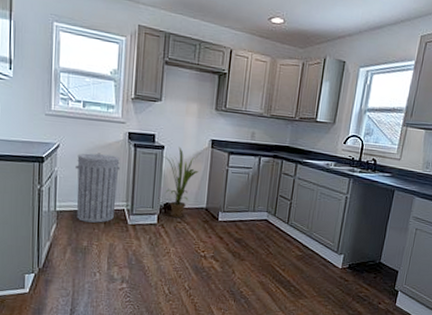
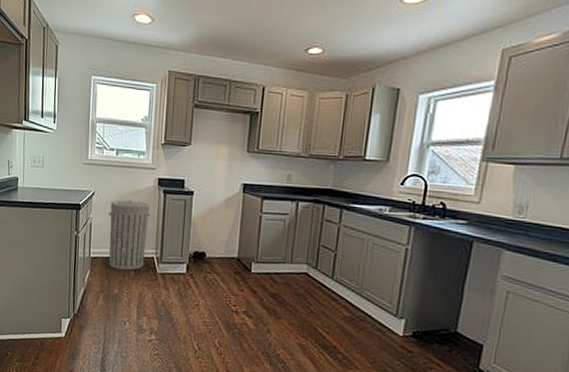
house plant: present [162,146,202,218] -> none [192,192,233,268]

